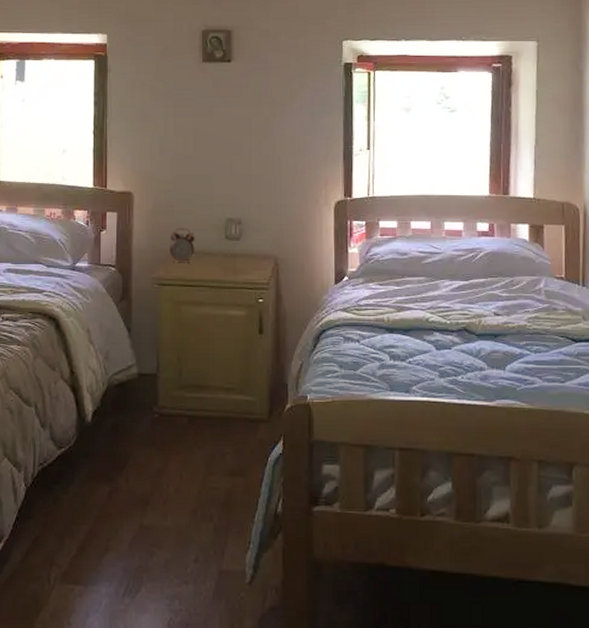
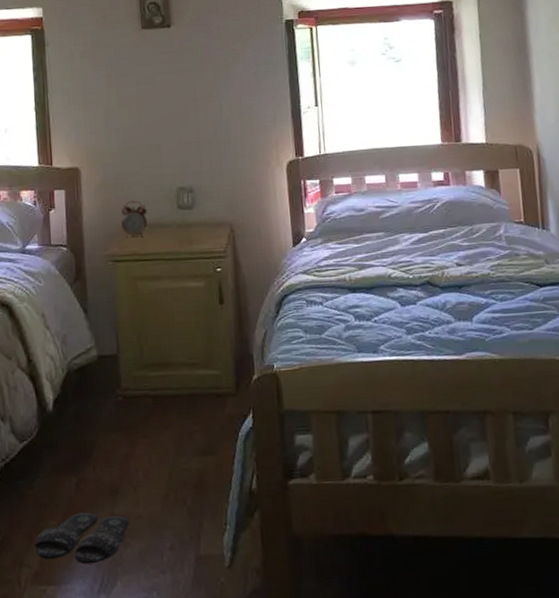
slippers: none [66,520,157,569] -> present [34,512,129,564]

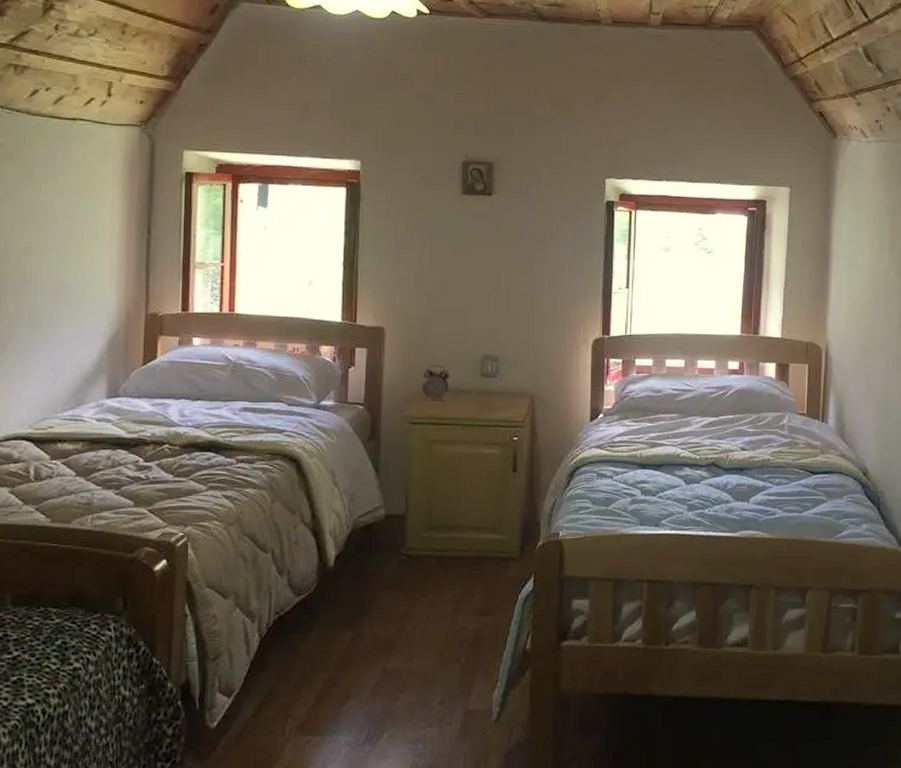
slippers: present [34,512,129,564] -> none [302,666,402,716]

